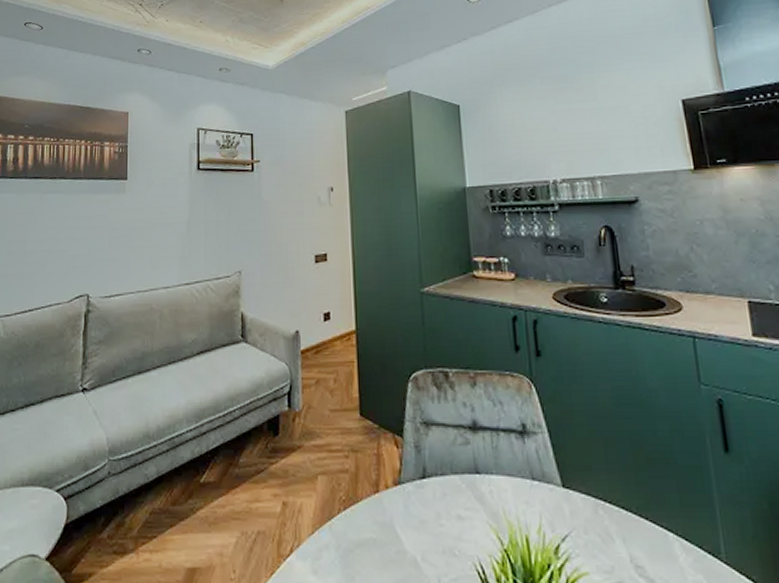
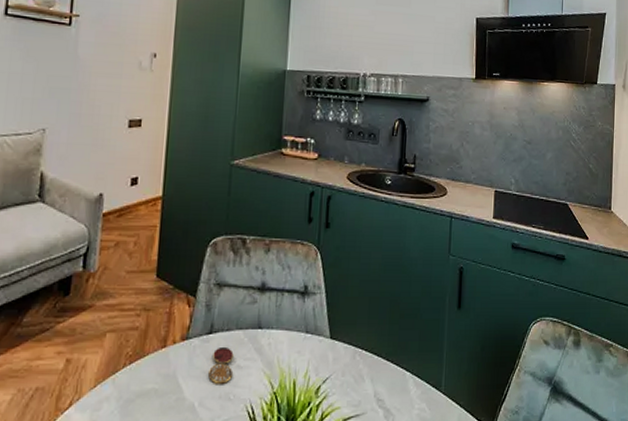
coaster: none [427,493,454,538] -> present [208,346,234,386]

